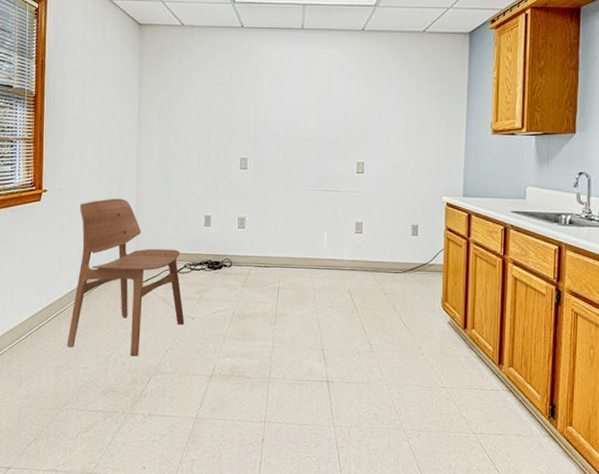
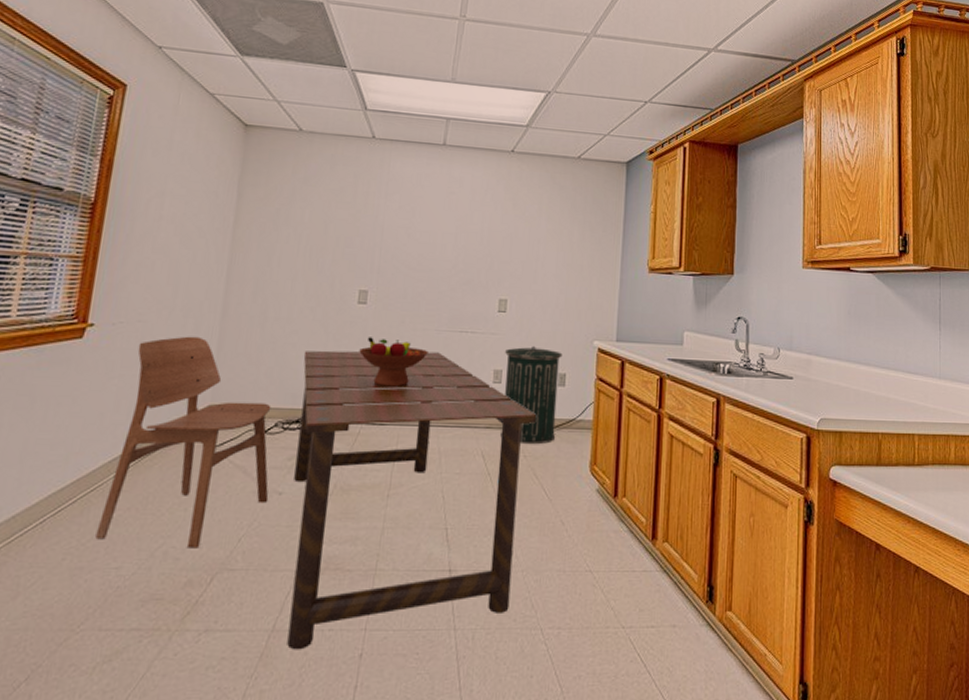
dining table: none [201,207,393,433] -> present [287,350,536,650]
fruit bowl: none [244,196,300,237] -> present [359,337,428,387]
trash can: none [364,202,415,284] -> present [501,346,563,445]

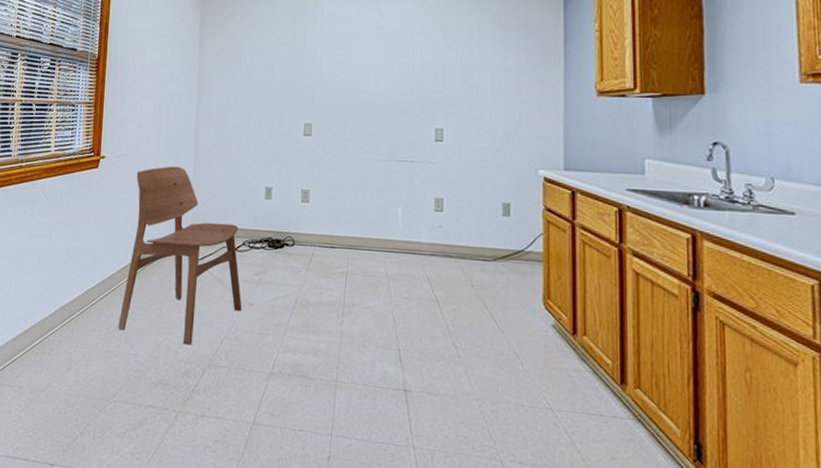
dining table: present [287,350,536,650] -> none [261,178,481,445]
fruit bowl: present [359,337,428,387] -> none [308,166,370,213]
trash can: present [501,346,563,445] -> none [445,175,505,275]

